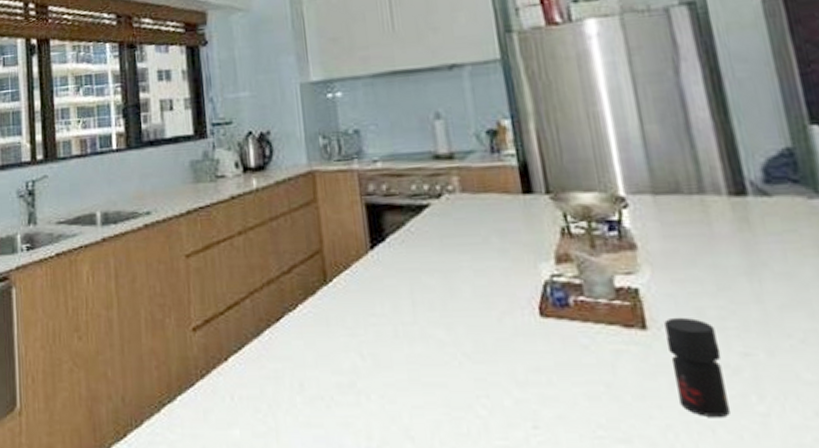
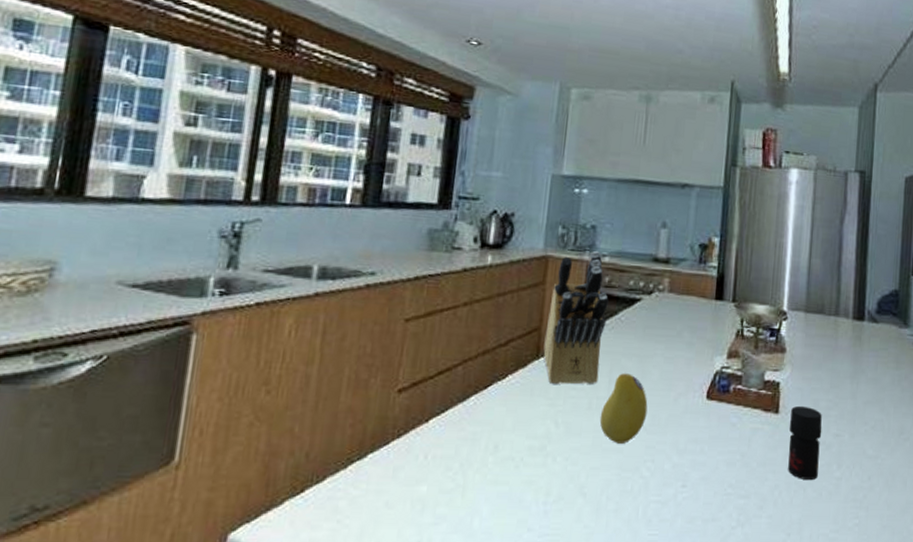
knife block: none [326,156,399,313] -> present [543,250,609,385]
fruit: none [410,293,468,377] -> present [599,373,648,444]

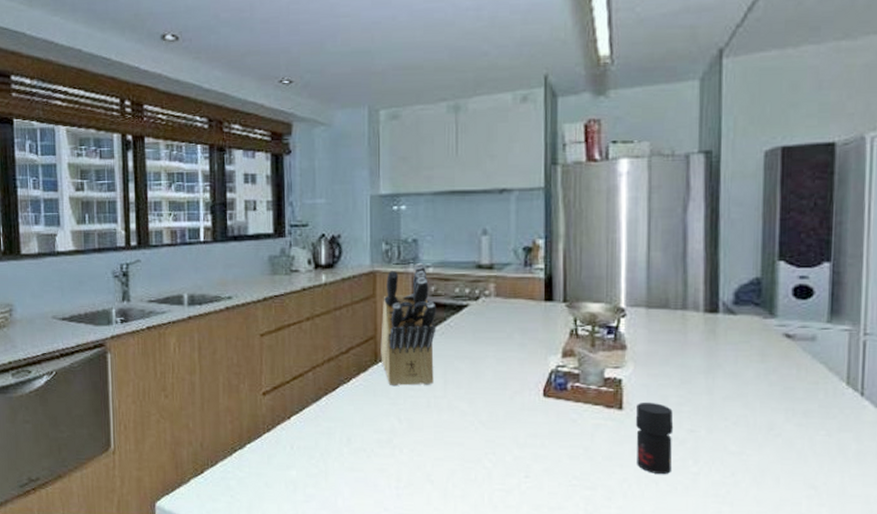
fruit: present [599,373,648,444] -> none [439,374,484,438]

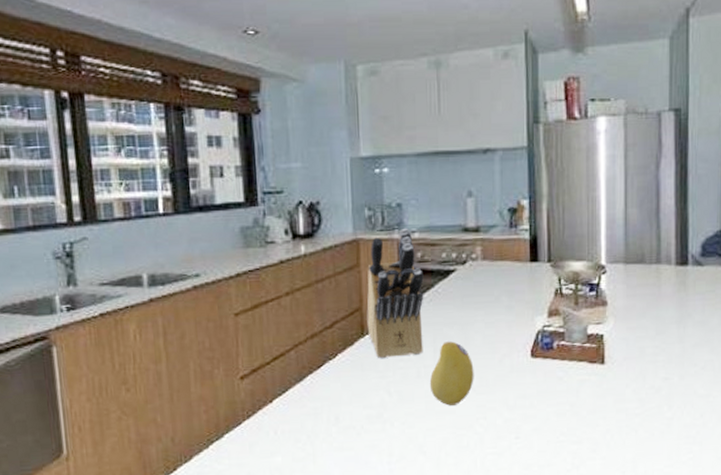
fruit: none [439,374,484,438] -> present [429,341,474,406]
jar: present [635,402,674,474] -> none [616,354,650,422]

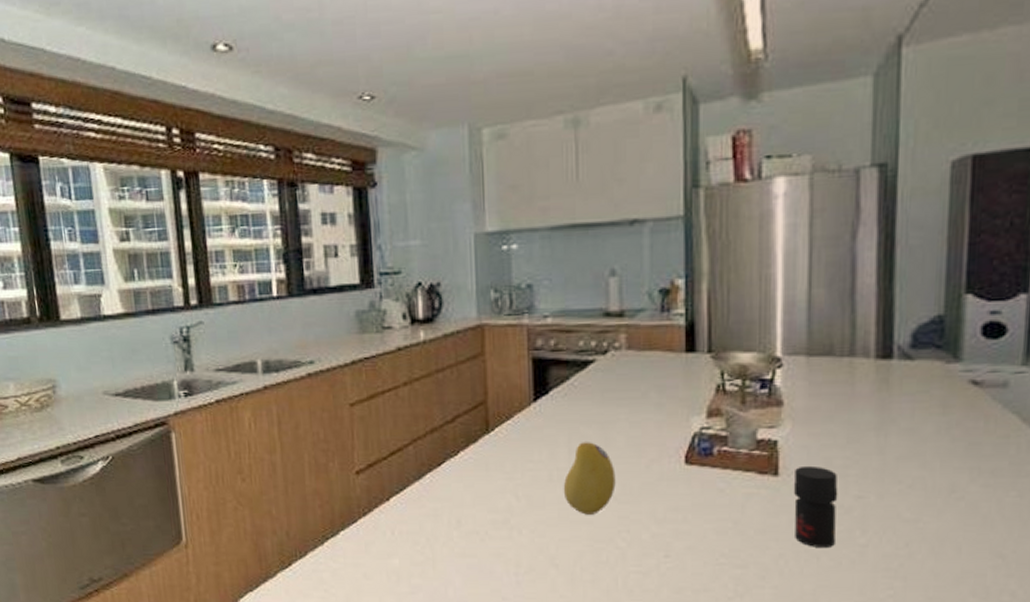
knife block: present [366,227,424,359] -> none [492,312,558,459]
jar: none [616,354,650,422] -> present [793,465,838,547]

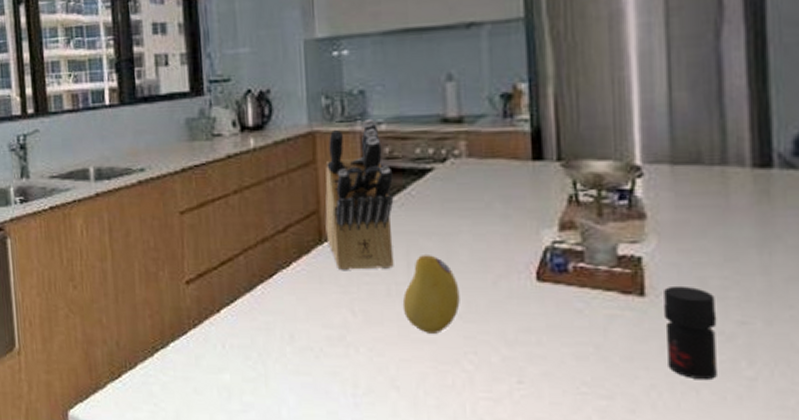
knife block: none [492,312,558,459] -> present [325,118,394,271]

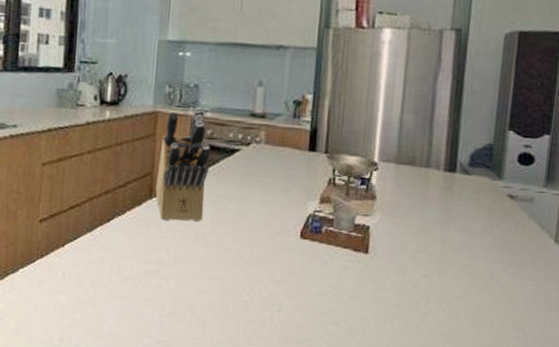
fruit: present [402,255,460,334] -> none [205,213,247,272]
jar: present [662,285,717,379] -> none [376,247,411,313]

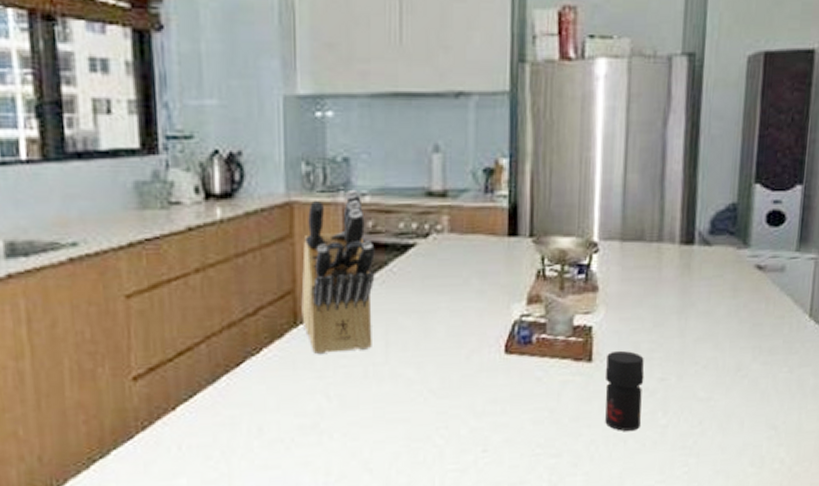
jar: none [376,247,411,313] -> present [605,350,645,431]

